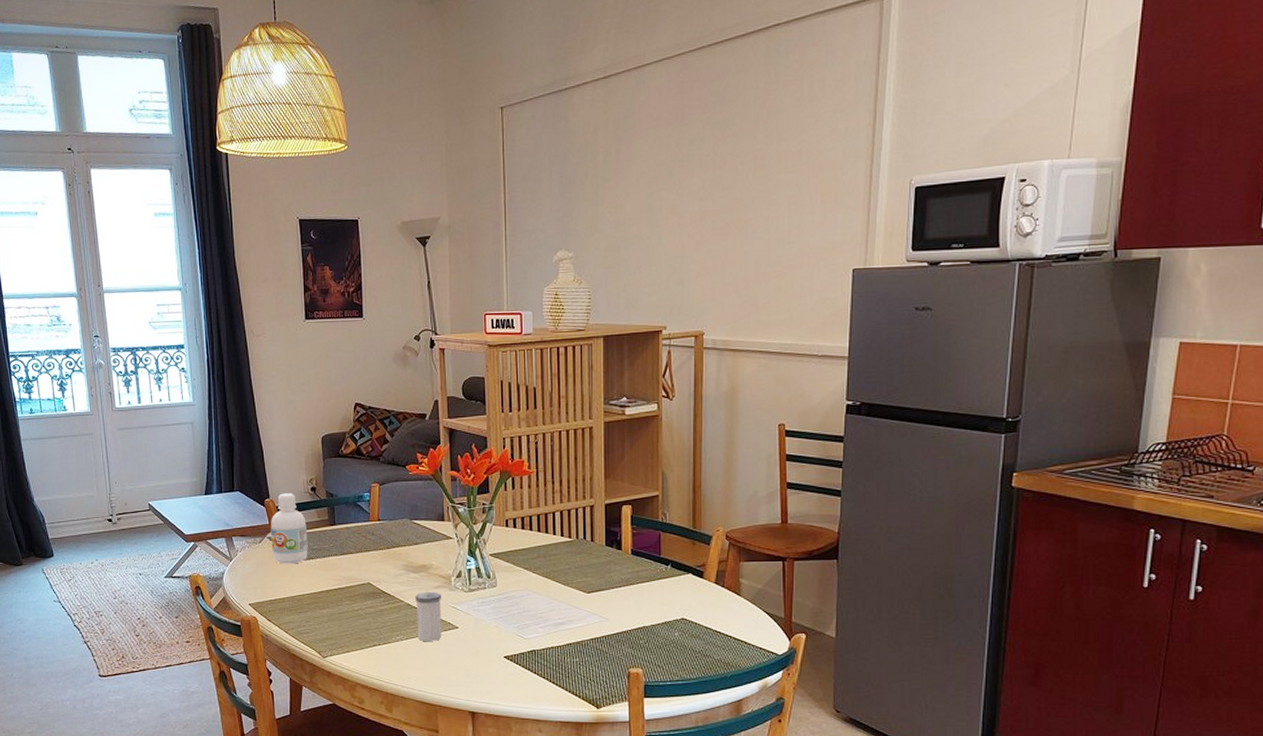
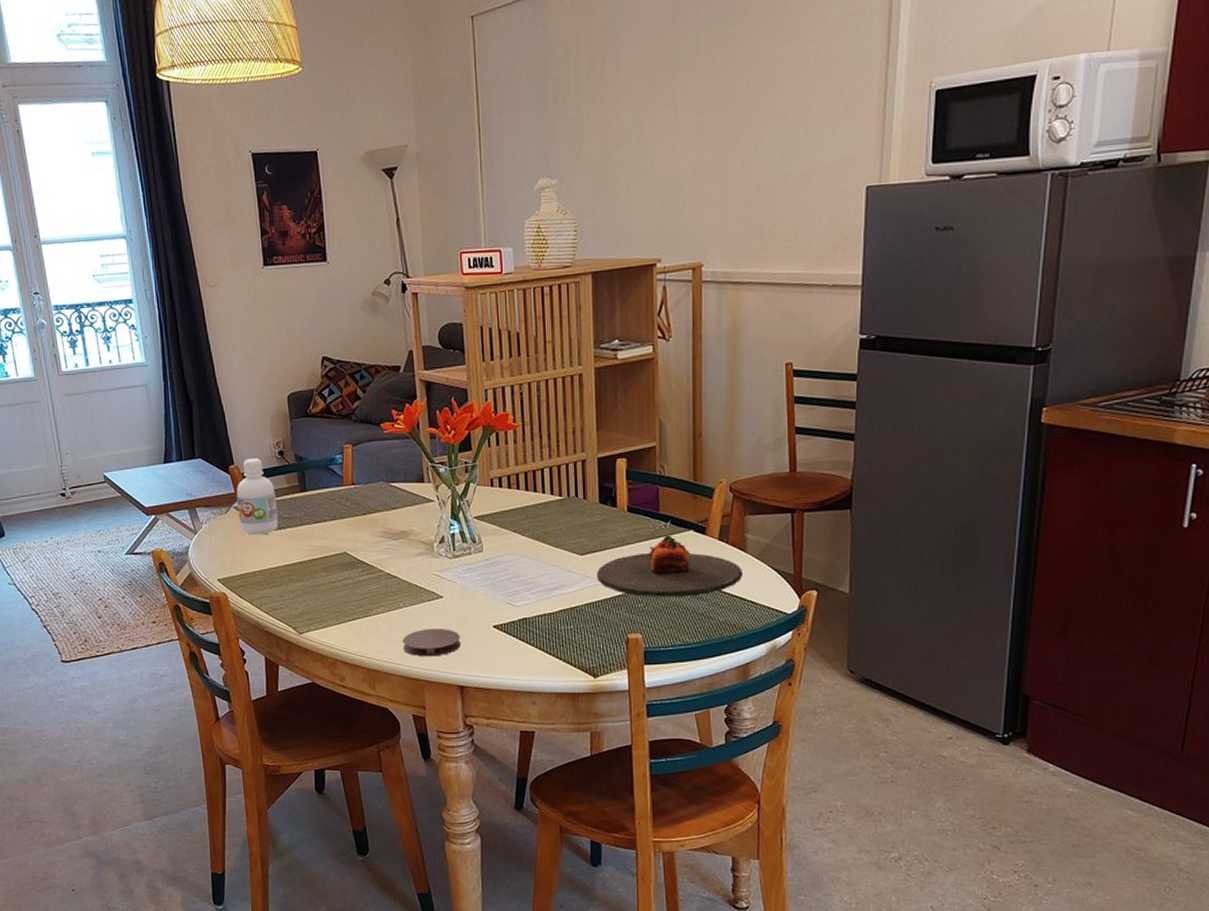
salt shaker: present [415,591,442,642] -> none [395,559,426,614]
coaster: none [419,657,473,683] -> present [402,629,461,657]
plate: none [602,577,737,635] -> present [597,535,742,598]

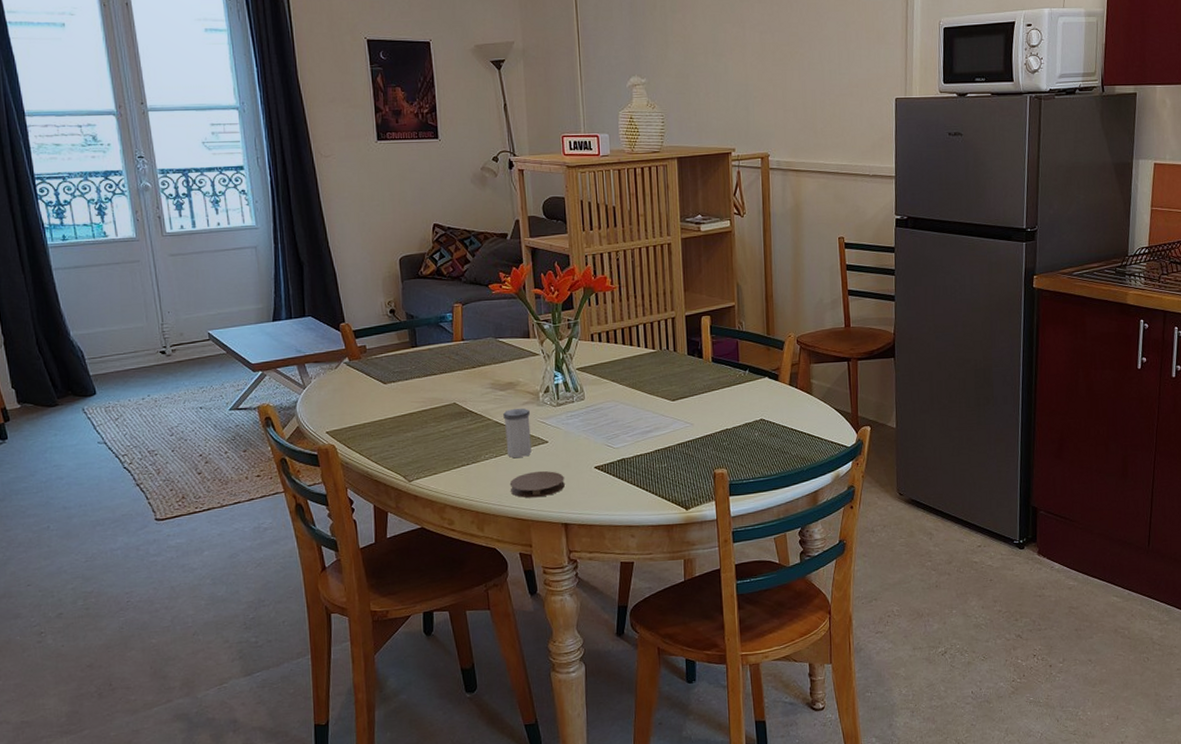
bottle: present [236,458,278,536] -> none [347,316,389,389]
salt shaker: none [395,559,426,614] -> present [503,408,532,458]
plate: present [597,535,742,598] -> none [687,381,810,437]

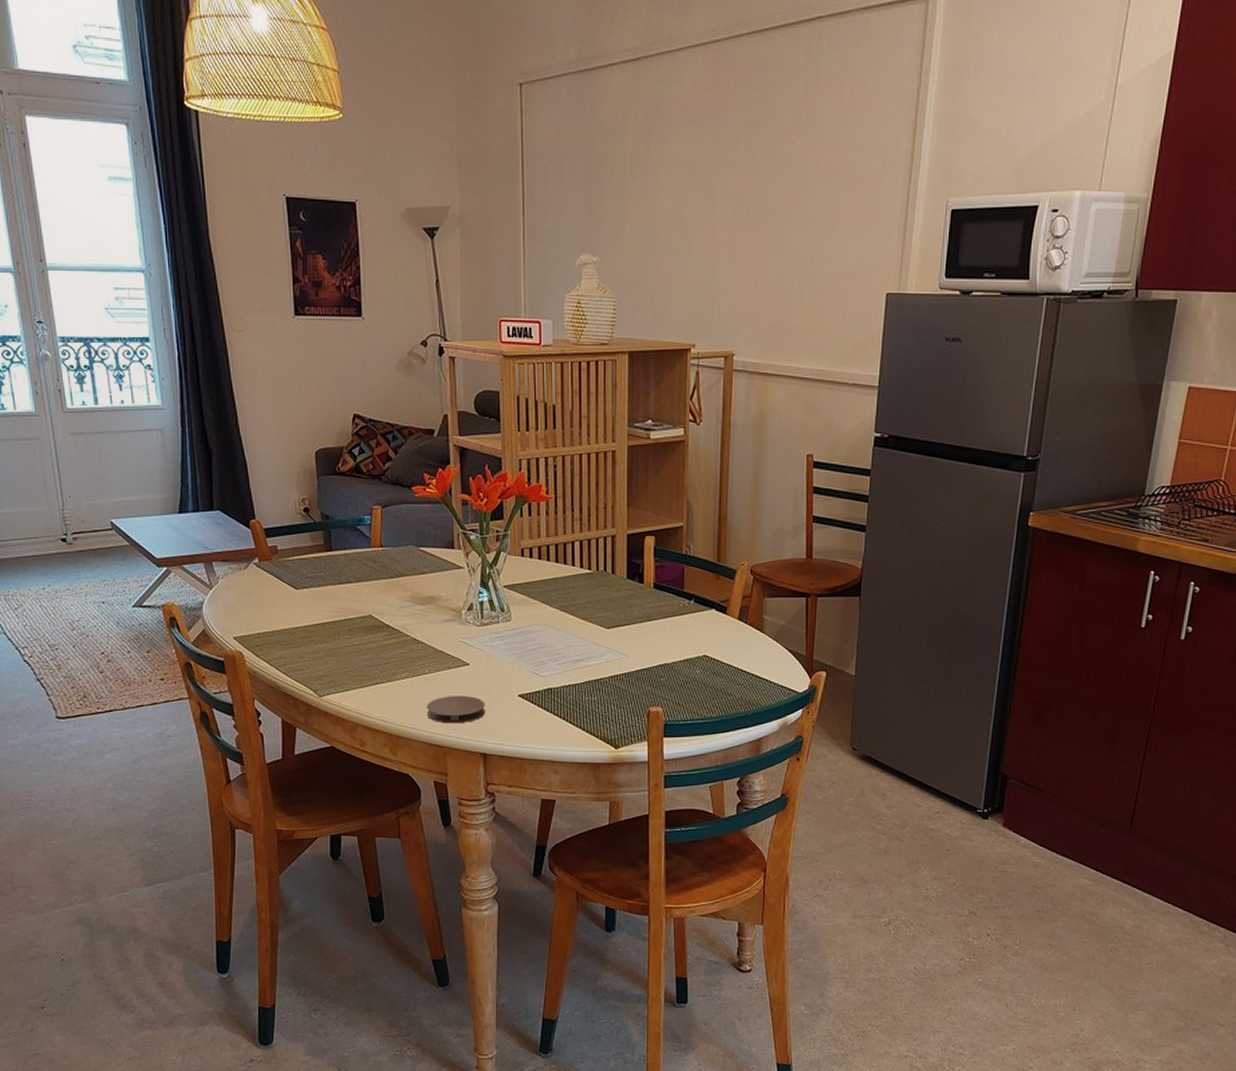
salt shaker: present [503,408,532,458] -> none [422,625,451,680]

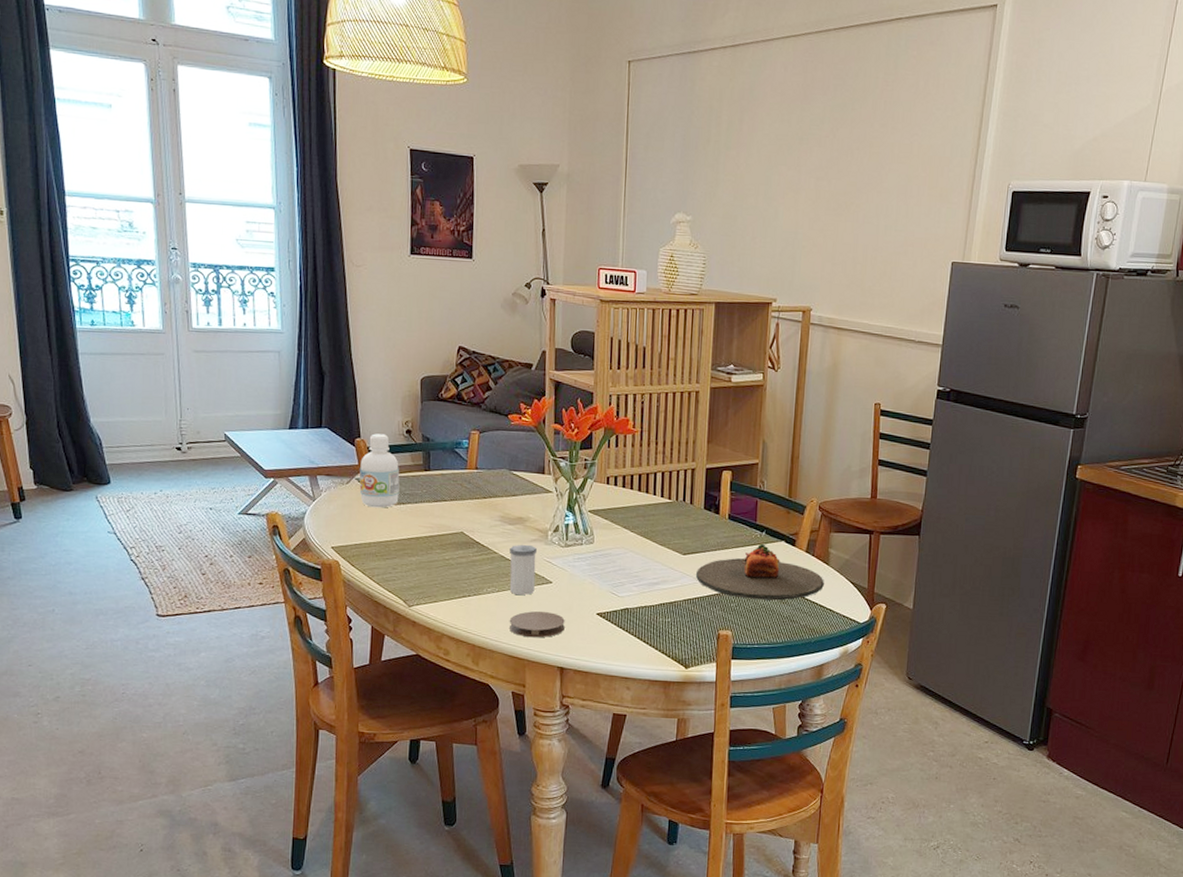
bottle: none [257,514,301,594] -> present [359,433,400,508]
salt shaker: none [422,625,451,680] -> present [509,544,537,596]
plate: none [622,613,759,673] -> present [696,543,824,601]

